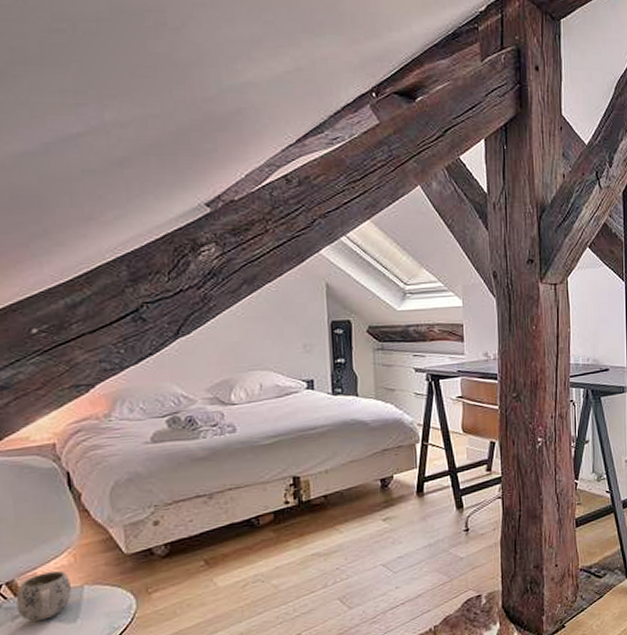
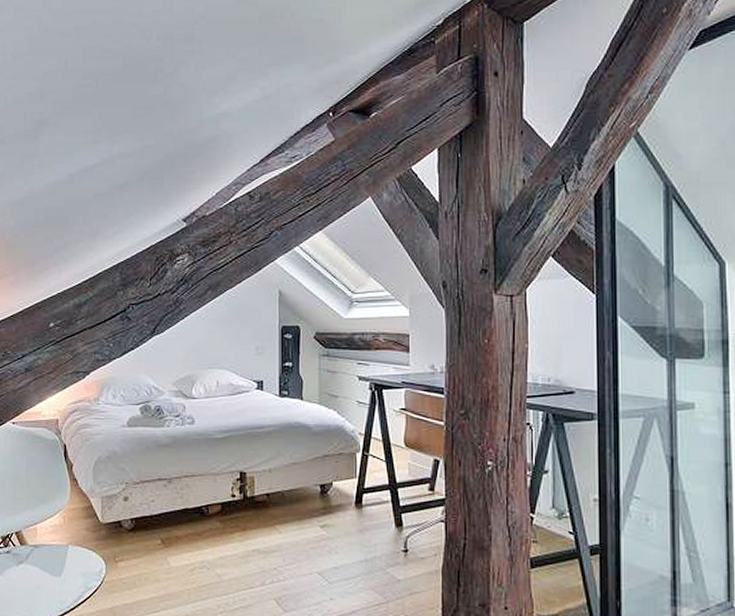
mug: present [16,571,72,621] -> none [21,529,60,569]

